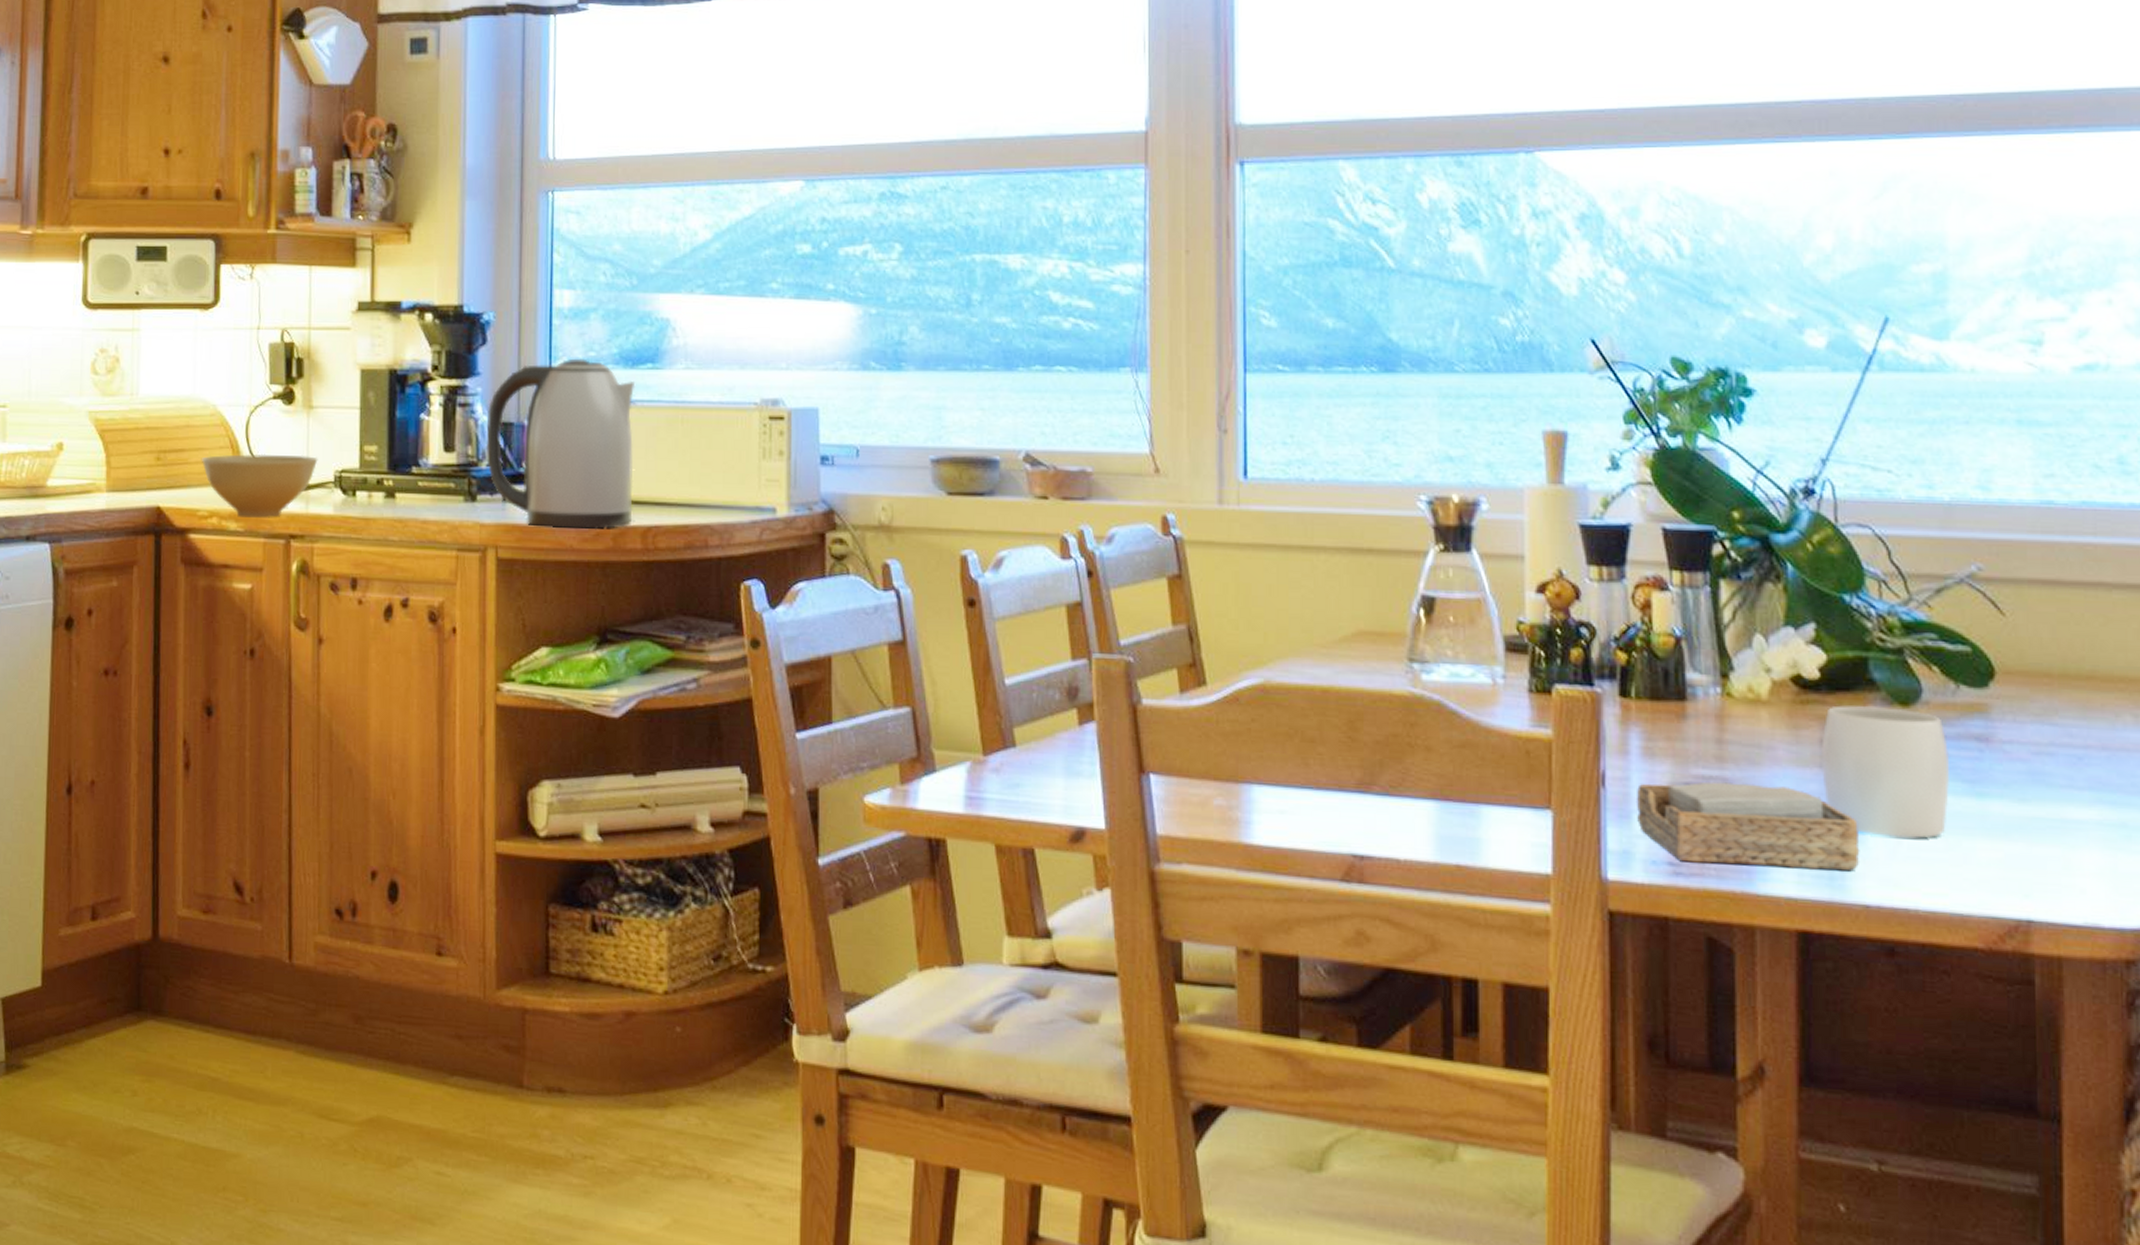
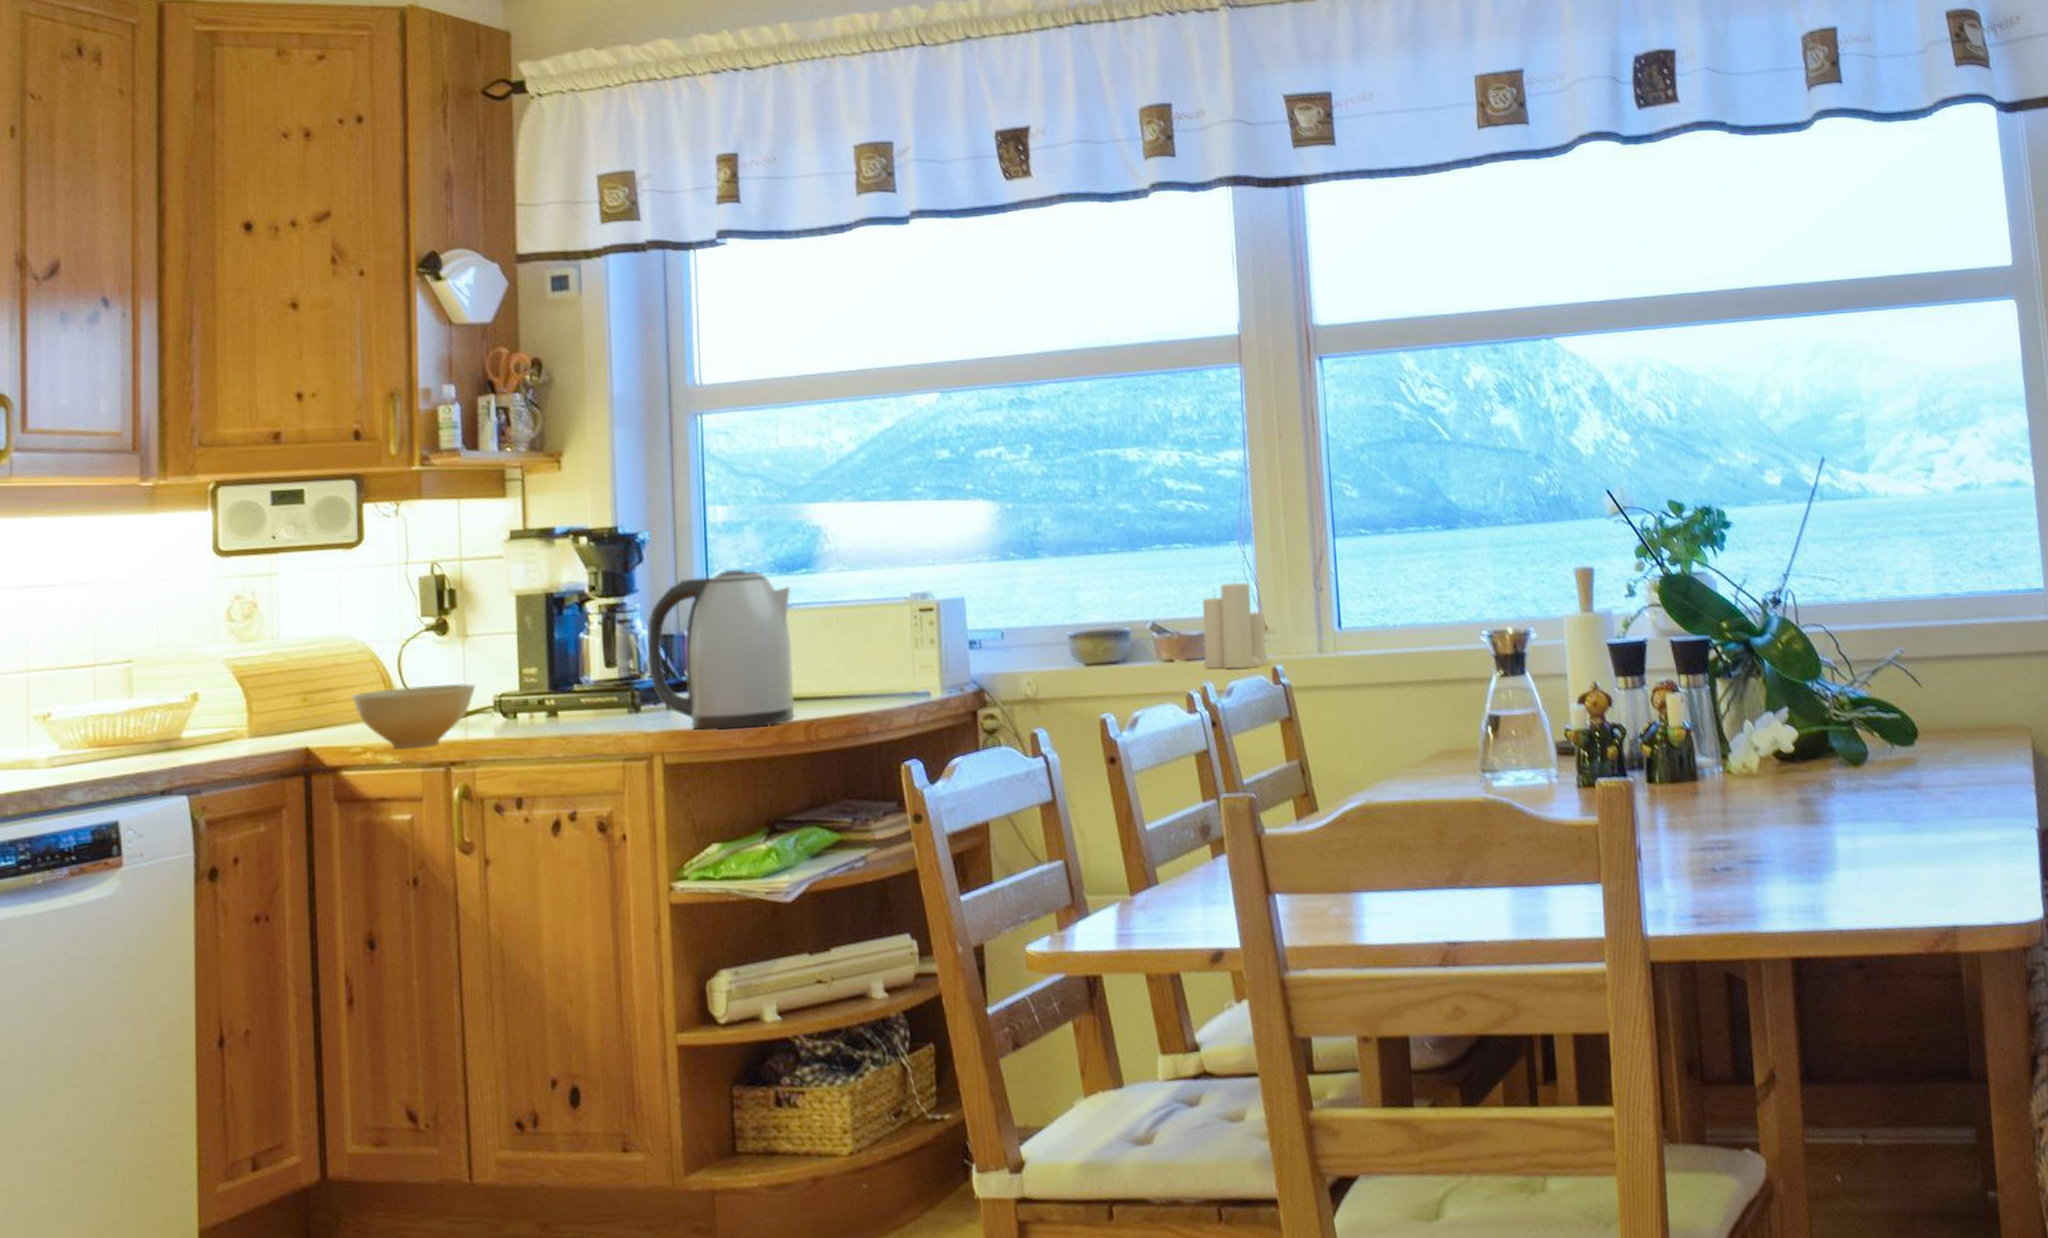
candle: none [1082,405,1159,514] -> present [1202,573,1269,669]
napkin holder: present [1637,781,1860,872] -> none [1665,842,1833,914]
mug: present [1820,705,1949,838] -> none [1798,769,1893,873]

